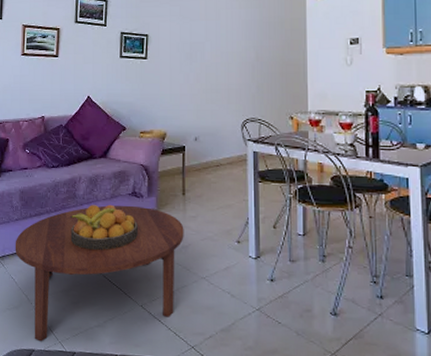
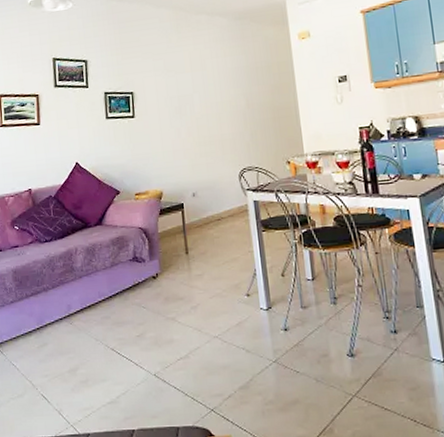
coffee table: present [15,205,184,342] -> none [12,271,192,428]
fruit bowl: present [70,204,138,250] -> none [70,273,143,324]

